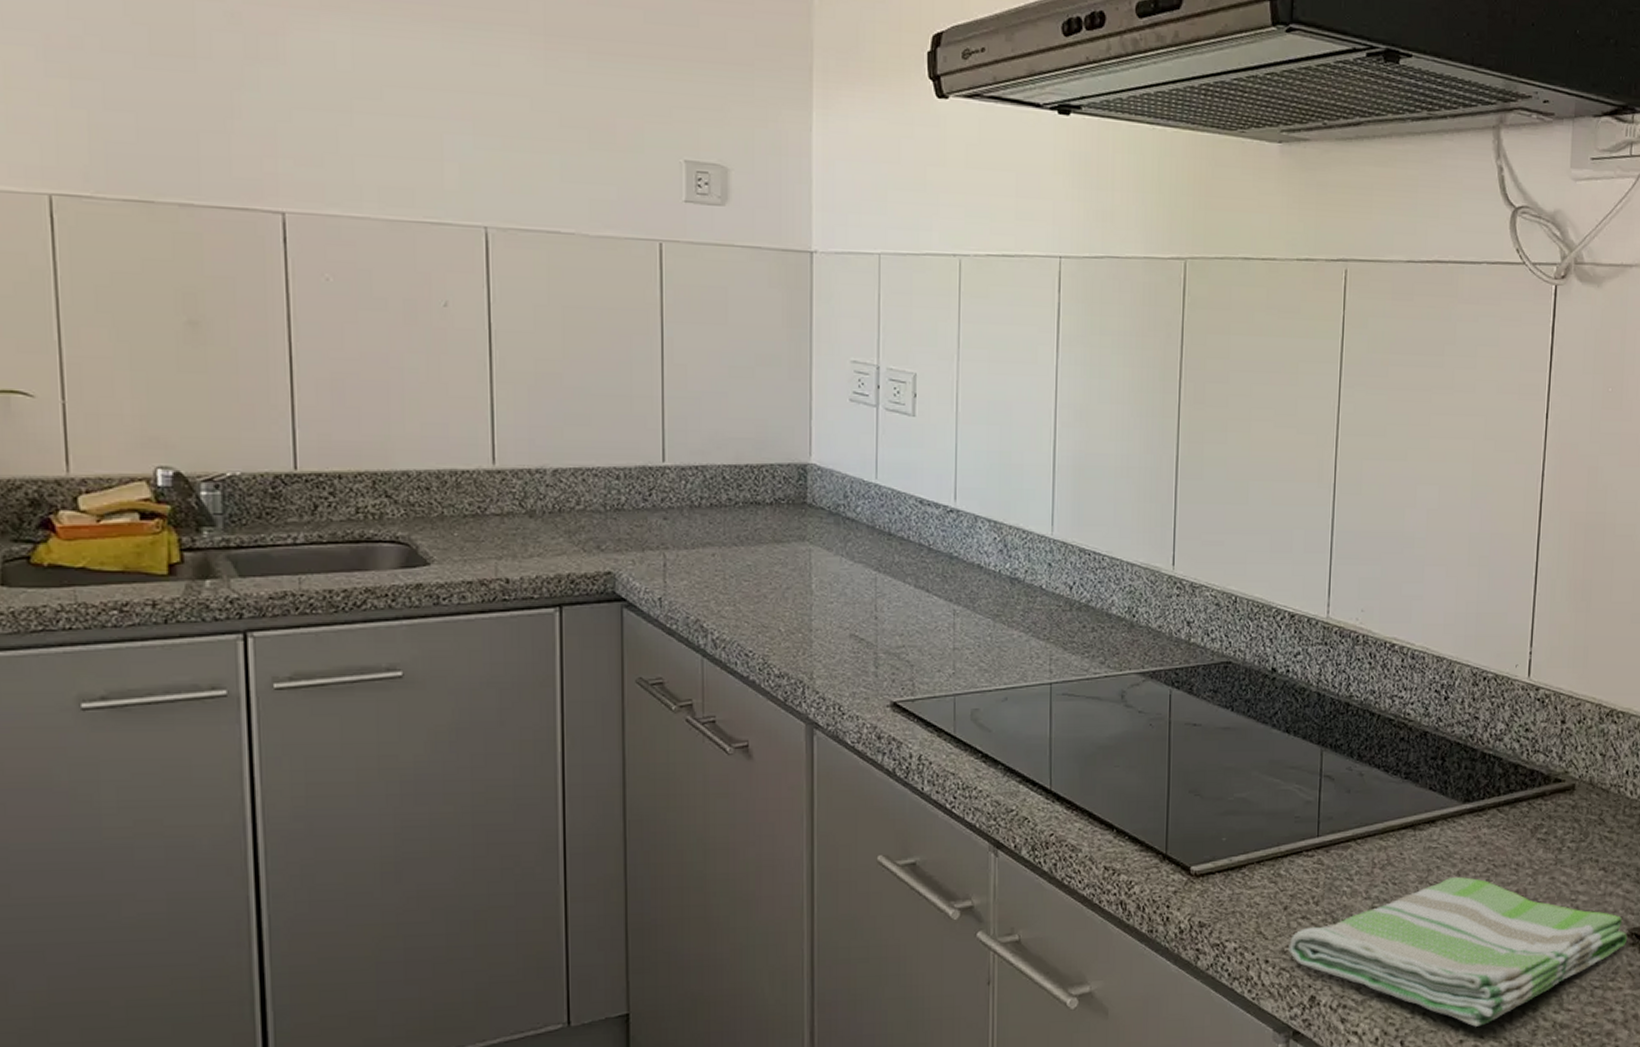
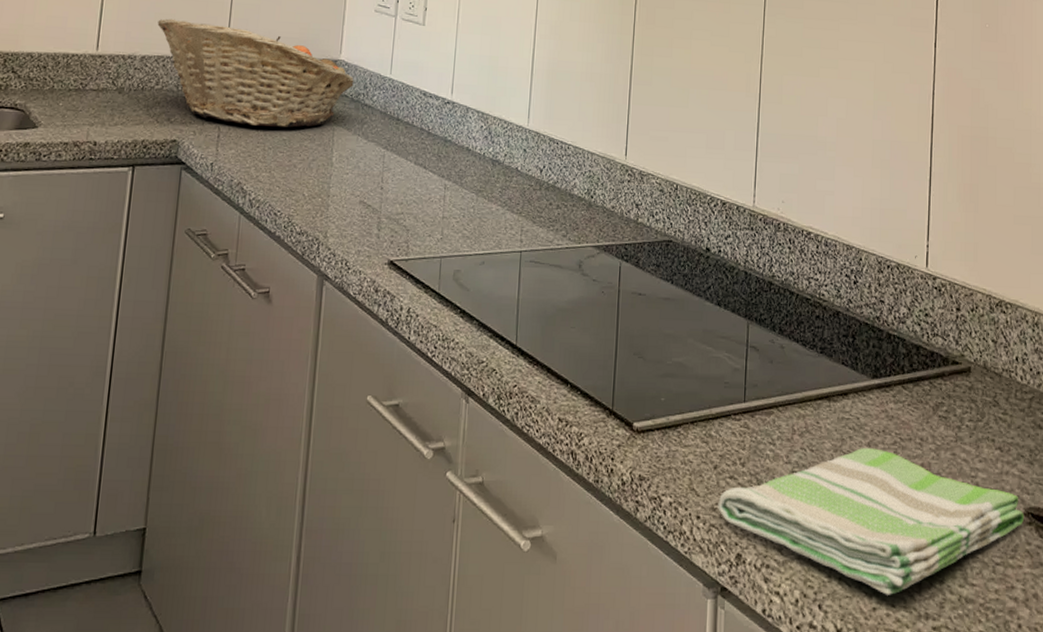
fruit basket: none [569,420,830,550] -> present [157,18,354,128]

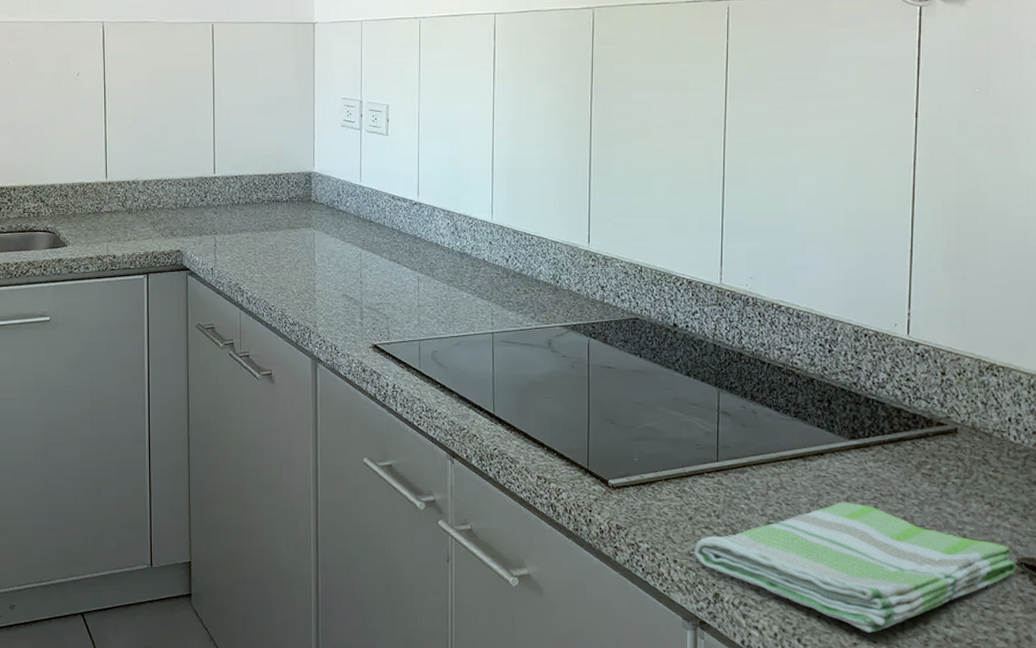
fruit basket: present [157,18,354,128] -> none [153,147,328,234]

